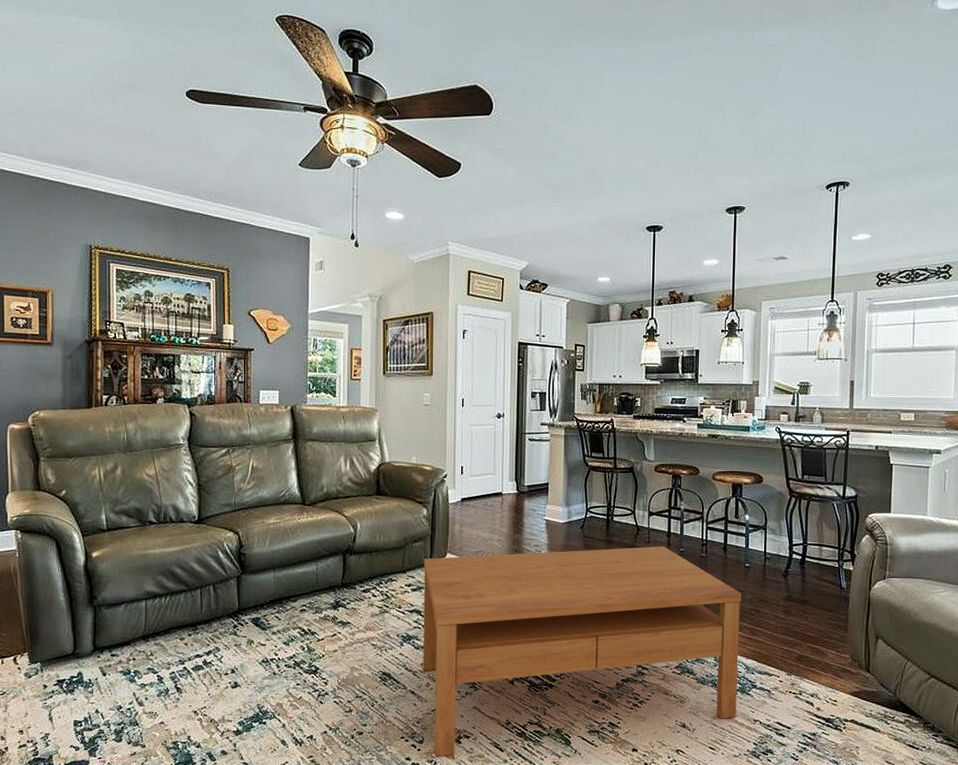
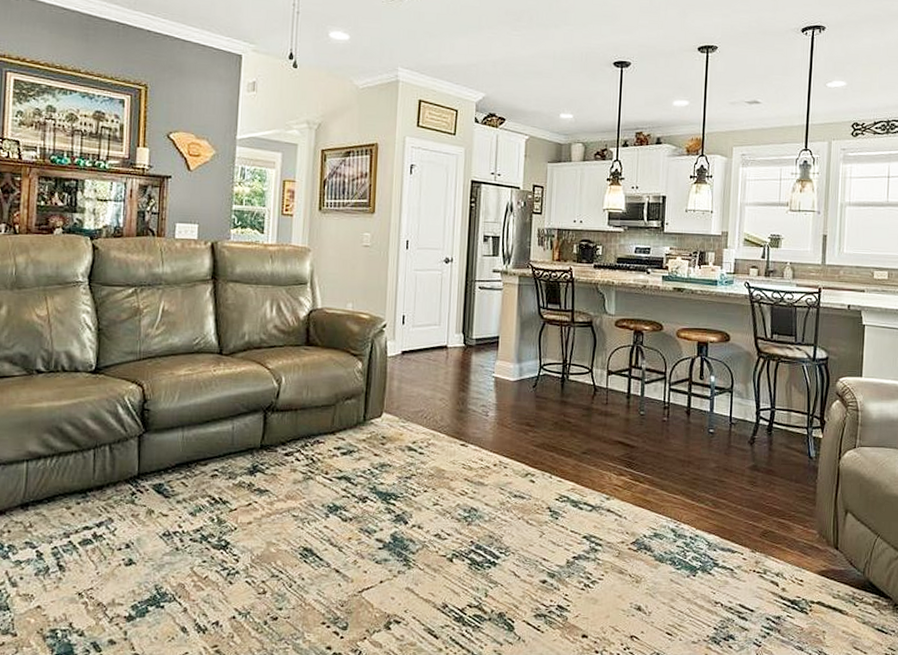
coffee table: present [423,546,742,757] -> none [350,408,705,646]

